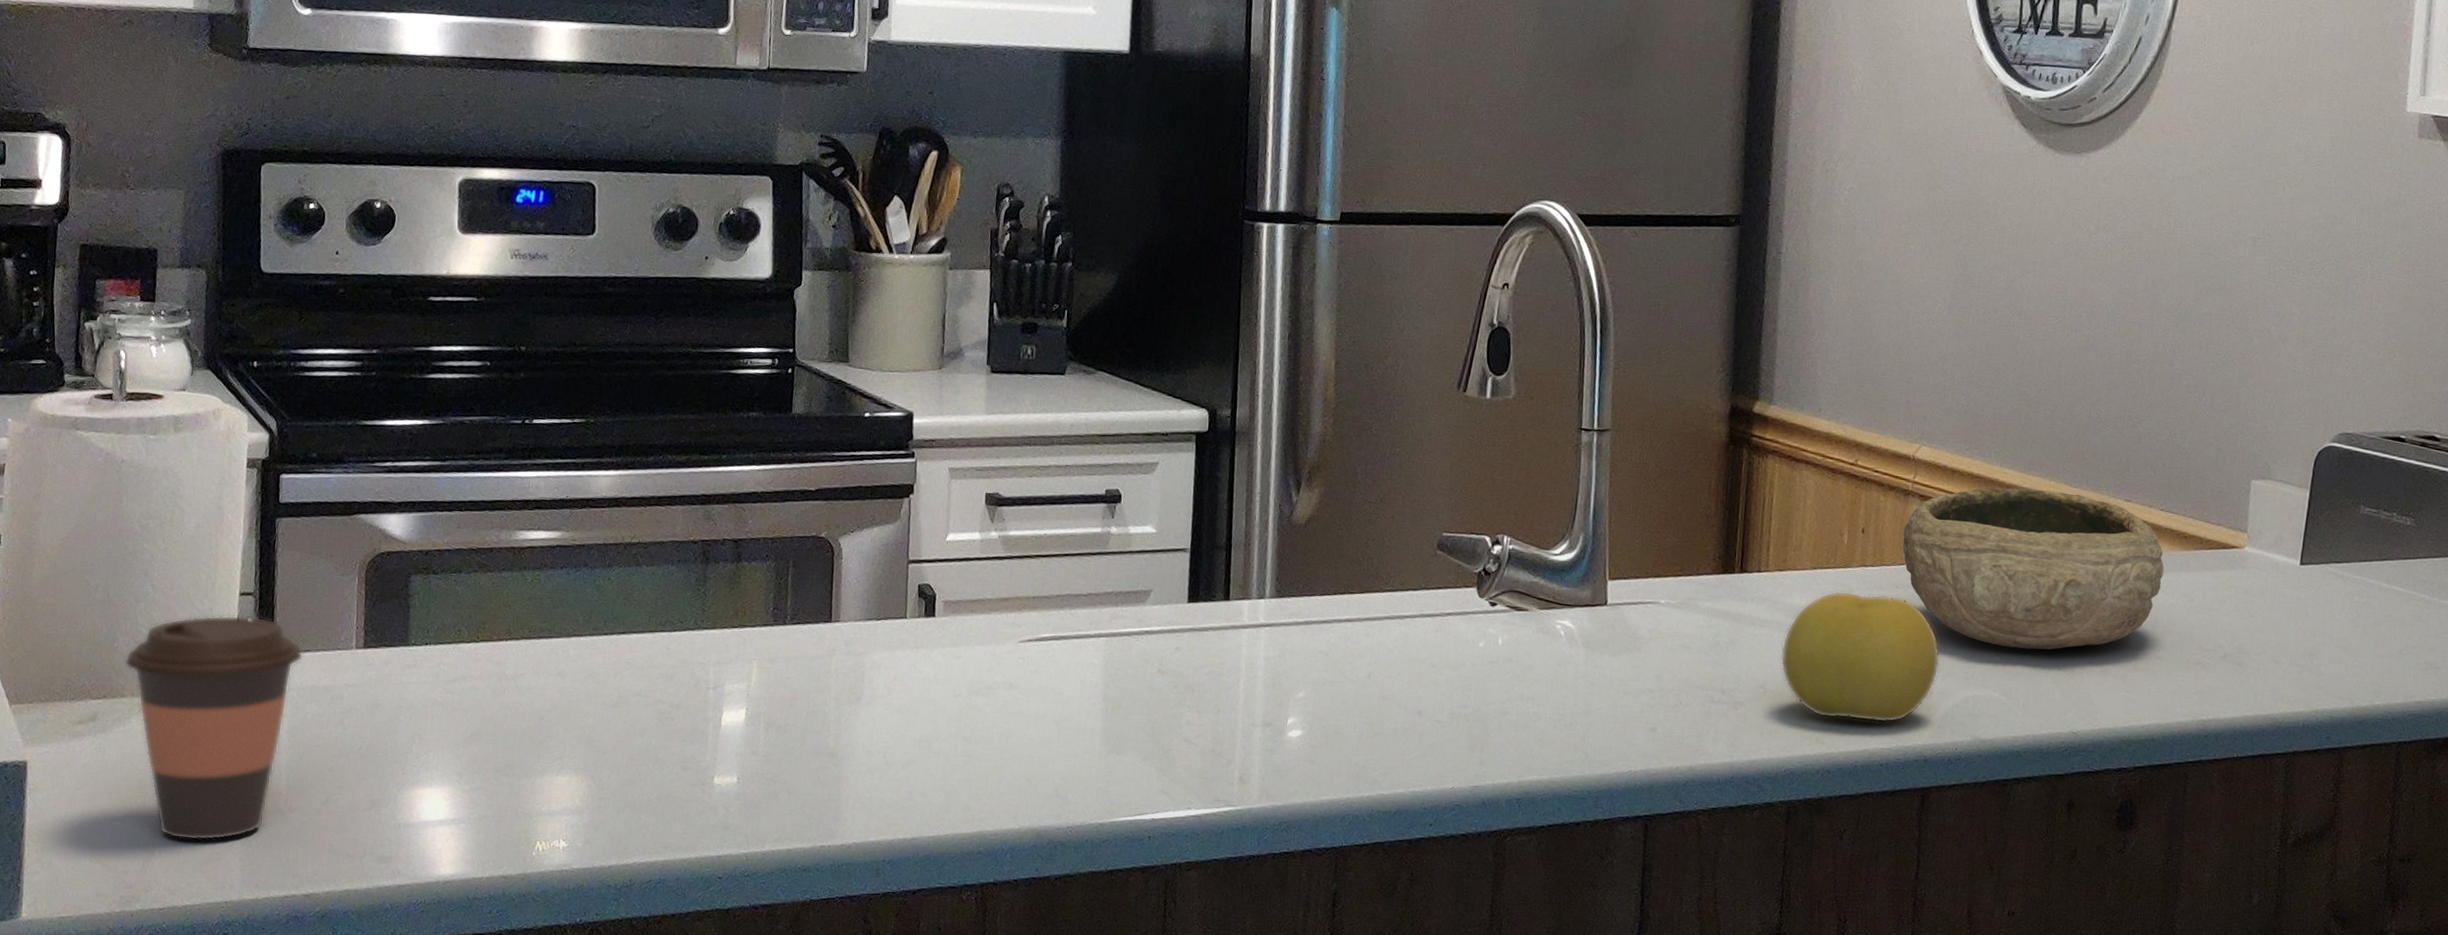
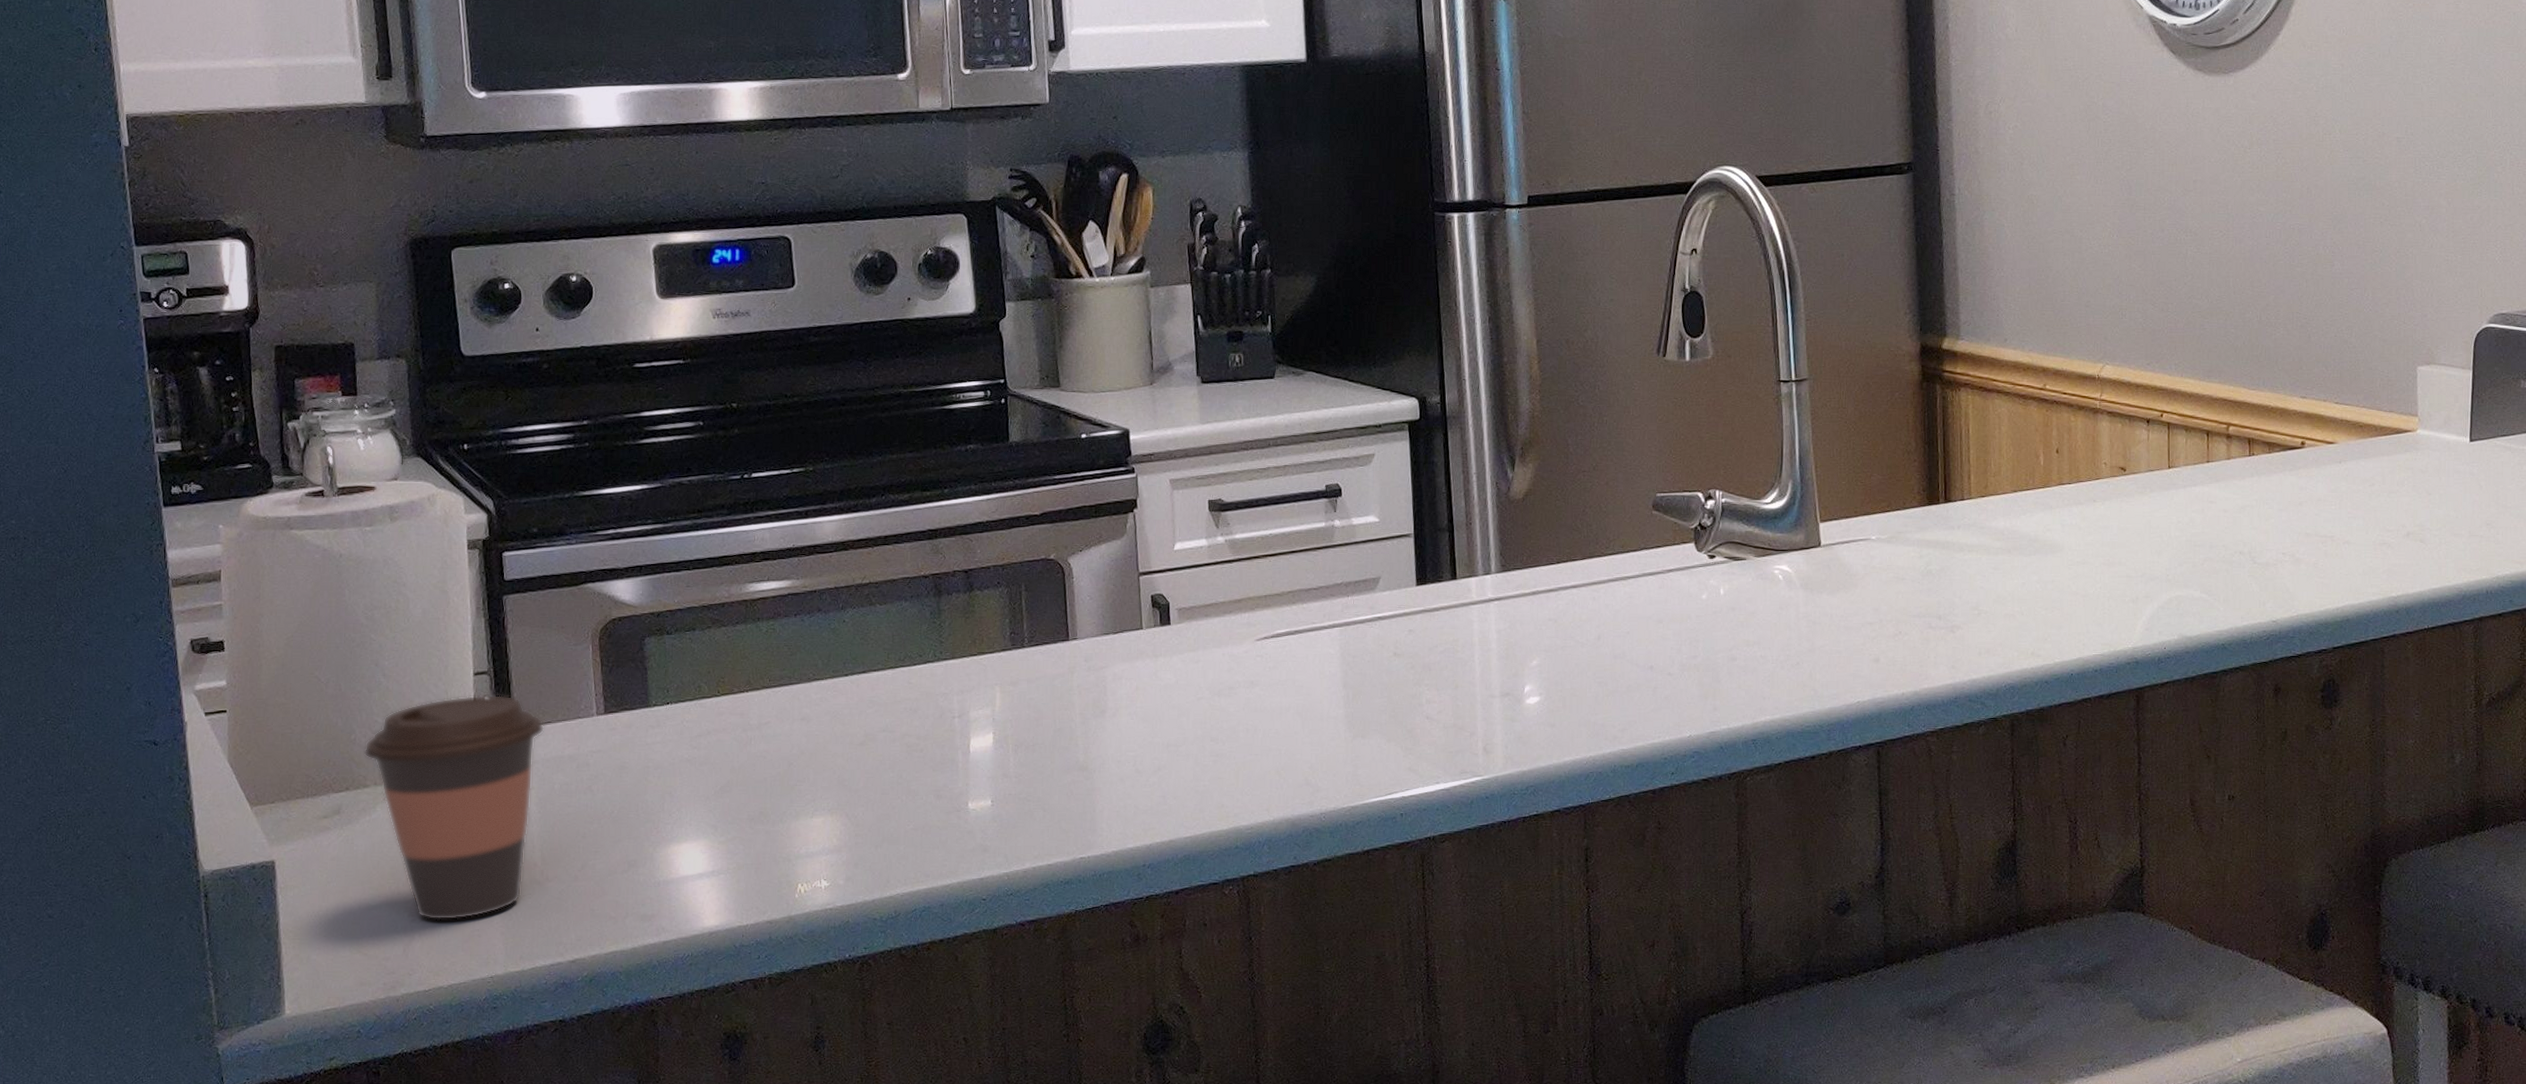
fruit: present [1780,590,1941,723] -> none [1991,509,2141,632]
bowl: present [1902,488,2164,650] -> none [2096,395,2344,547]

